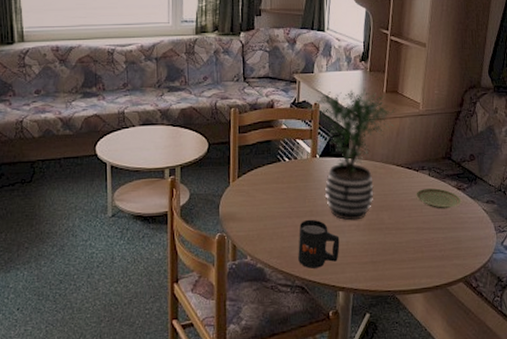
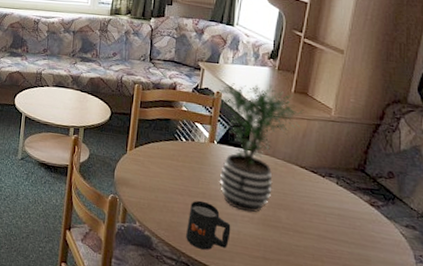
plate: present [416,188,462,209] -> none [320,196,375,224]

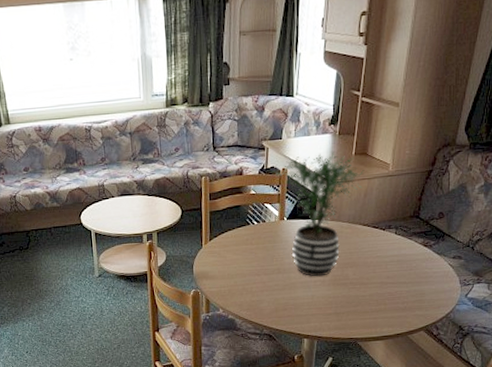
mug: present [186,200,231,250] -> none [266,276,306,319]

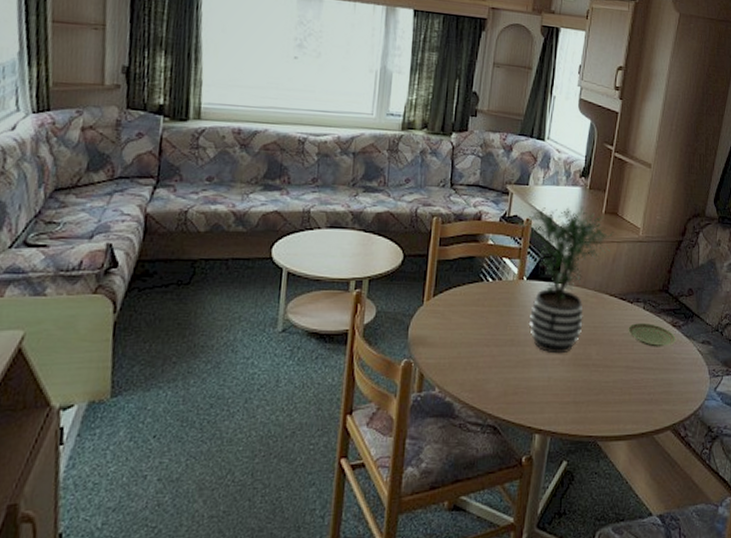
plate: none [381,245,428,265] -> present [628,323,676,347]

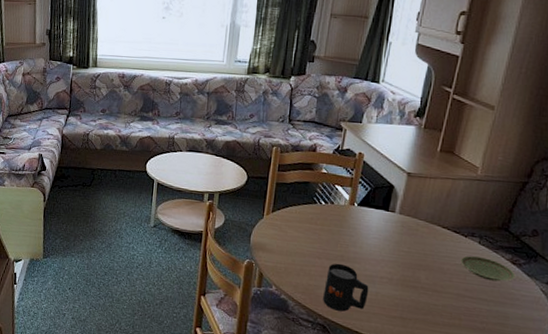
mug: none [493,349,541,406] -> present [323,263,369,312]
potted plant: present [519,207,614,354] -> none [352,143,450,274]

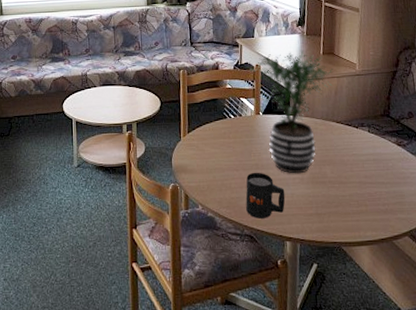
potted plant: none [352,143,450,274] -> present [251,50,333,174]
plate: present [461,256,516,282] -> none [356,144,403,165]

